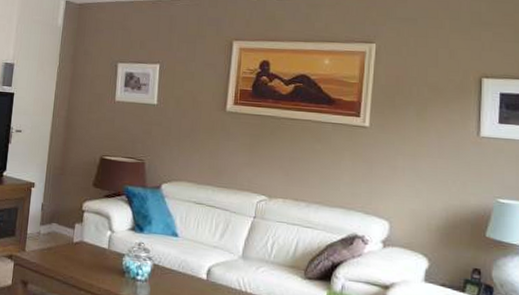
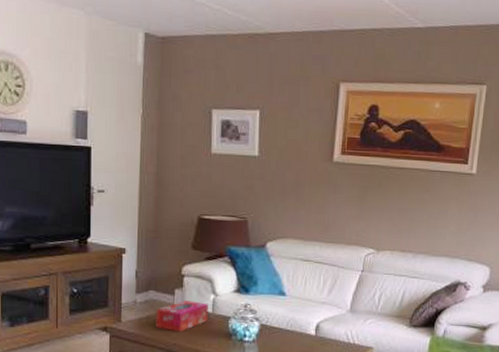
tissue box: none [55,235,105,266] -> present [156,300,208,332]

